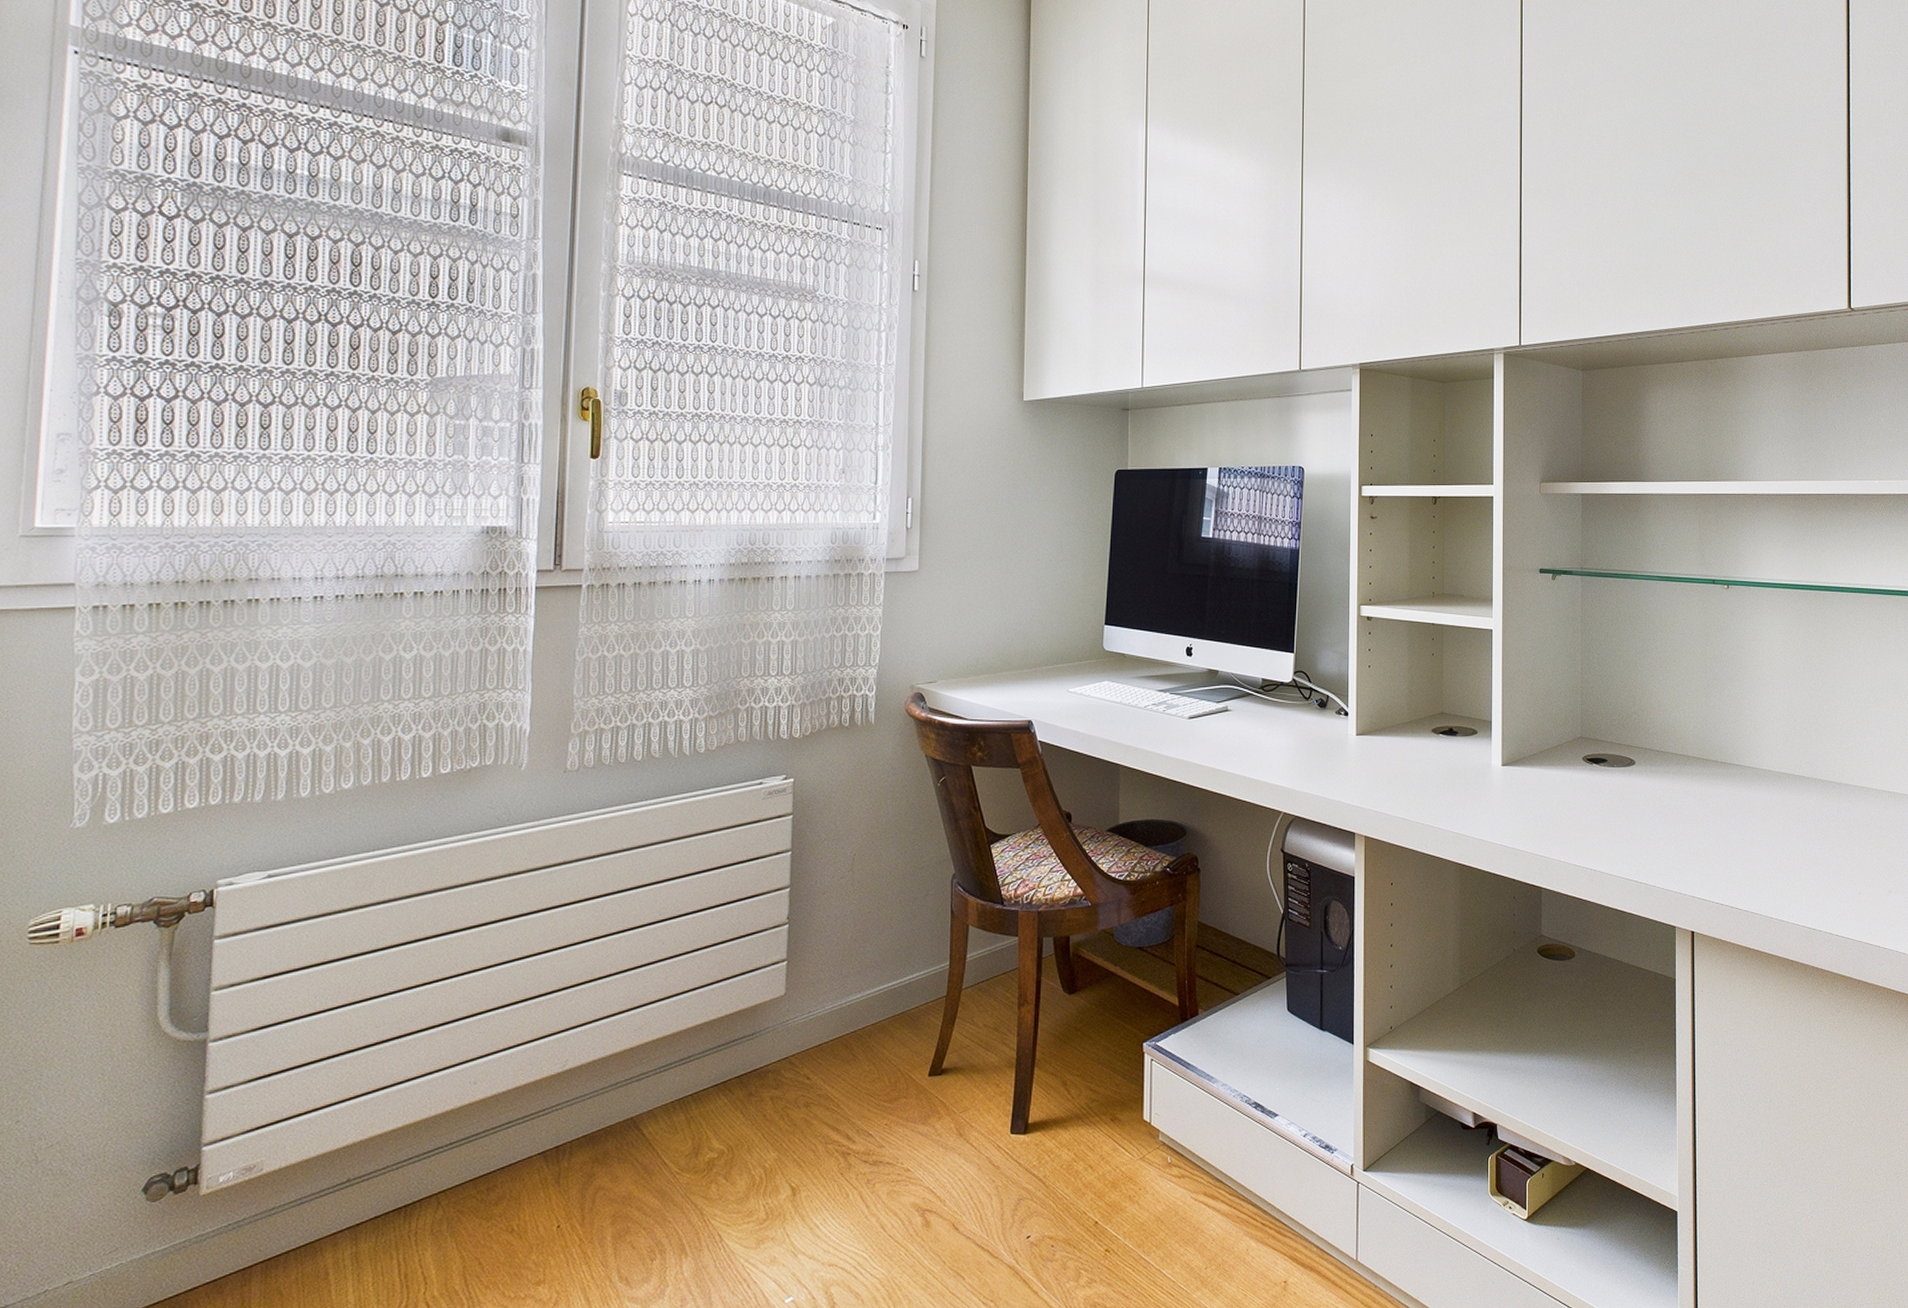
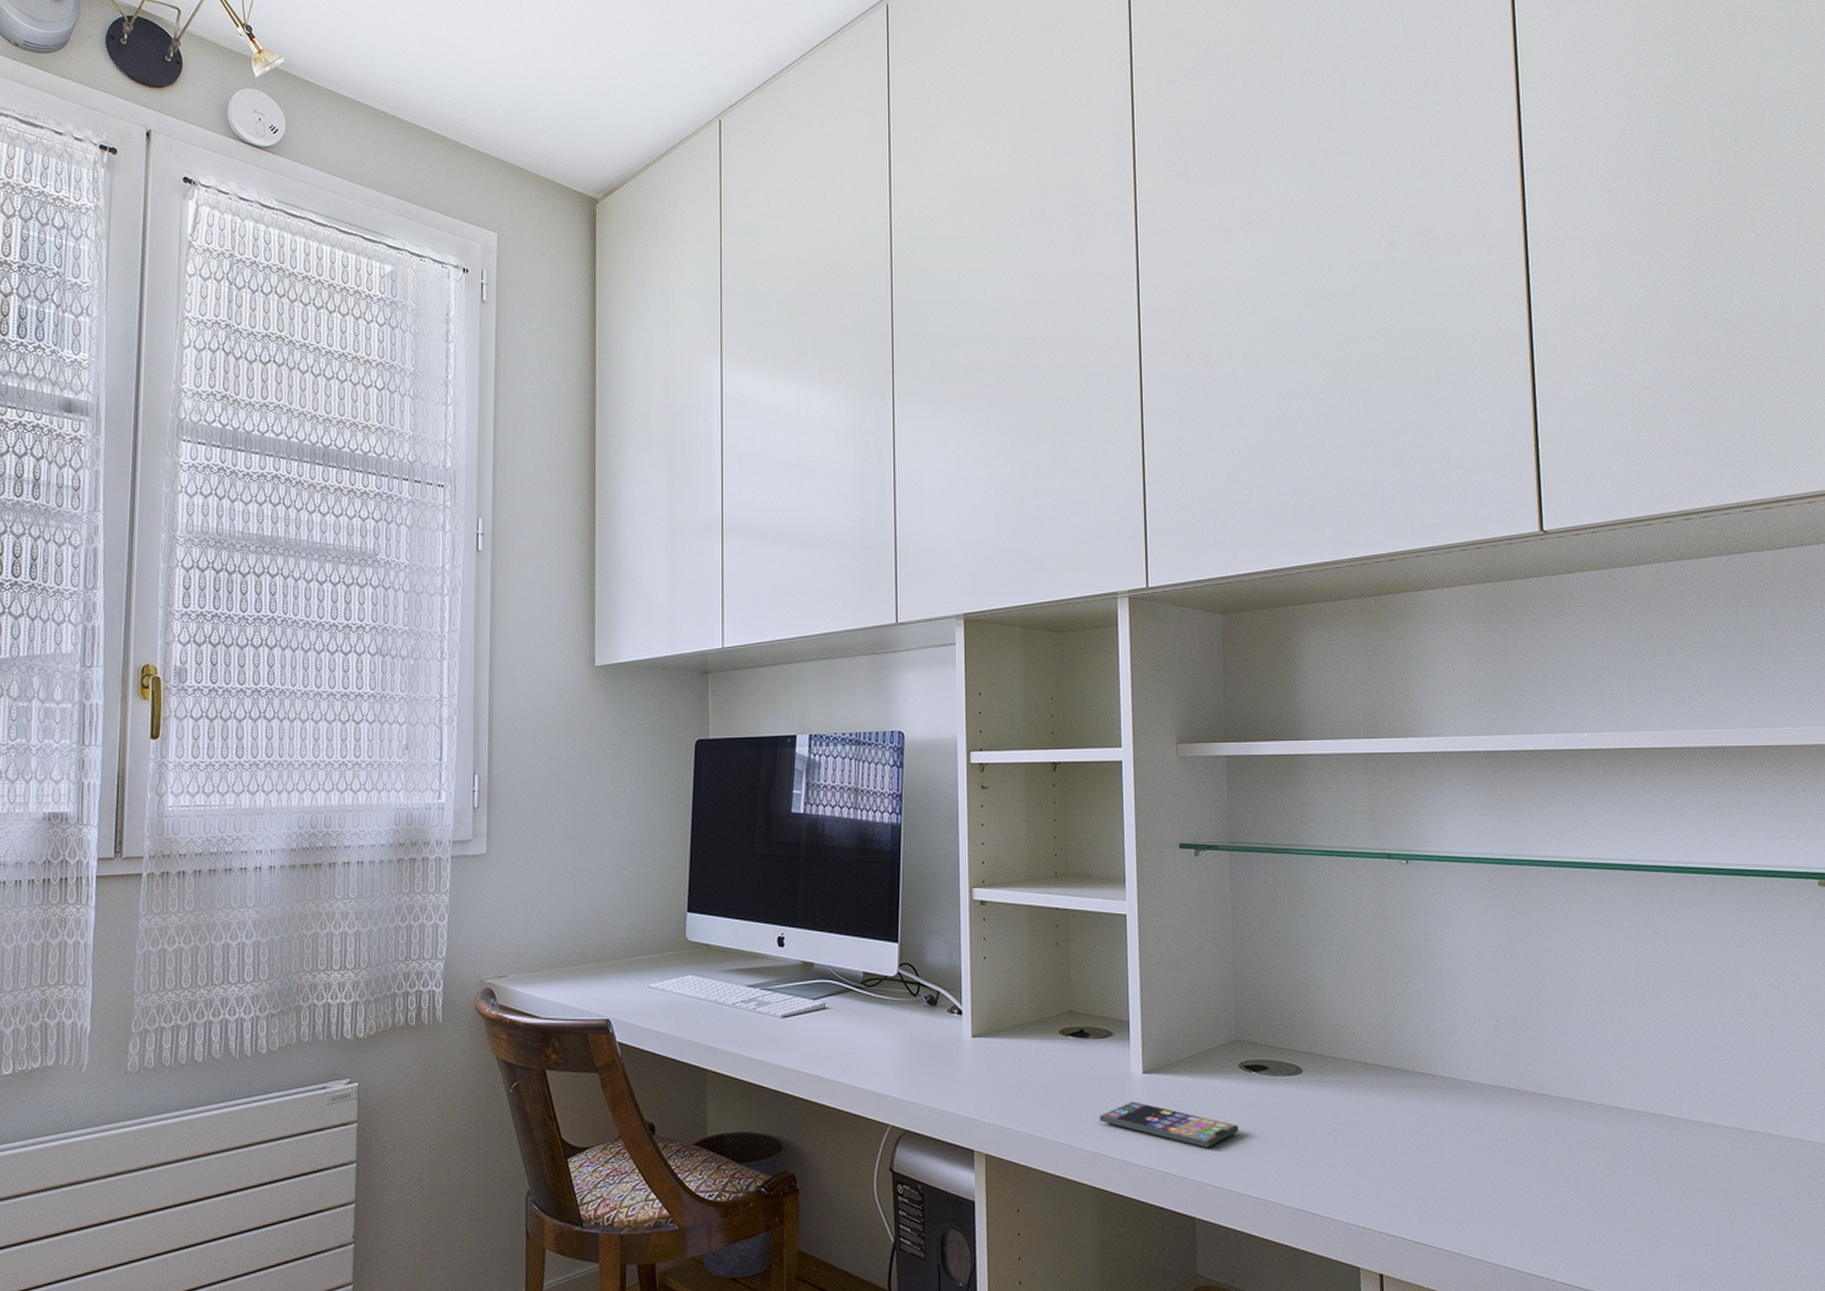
smartphone: none [1464,789,1581,828] -> present [1099,1100,1239,1147]

